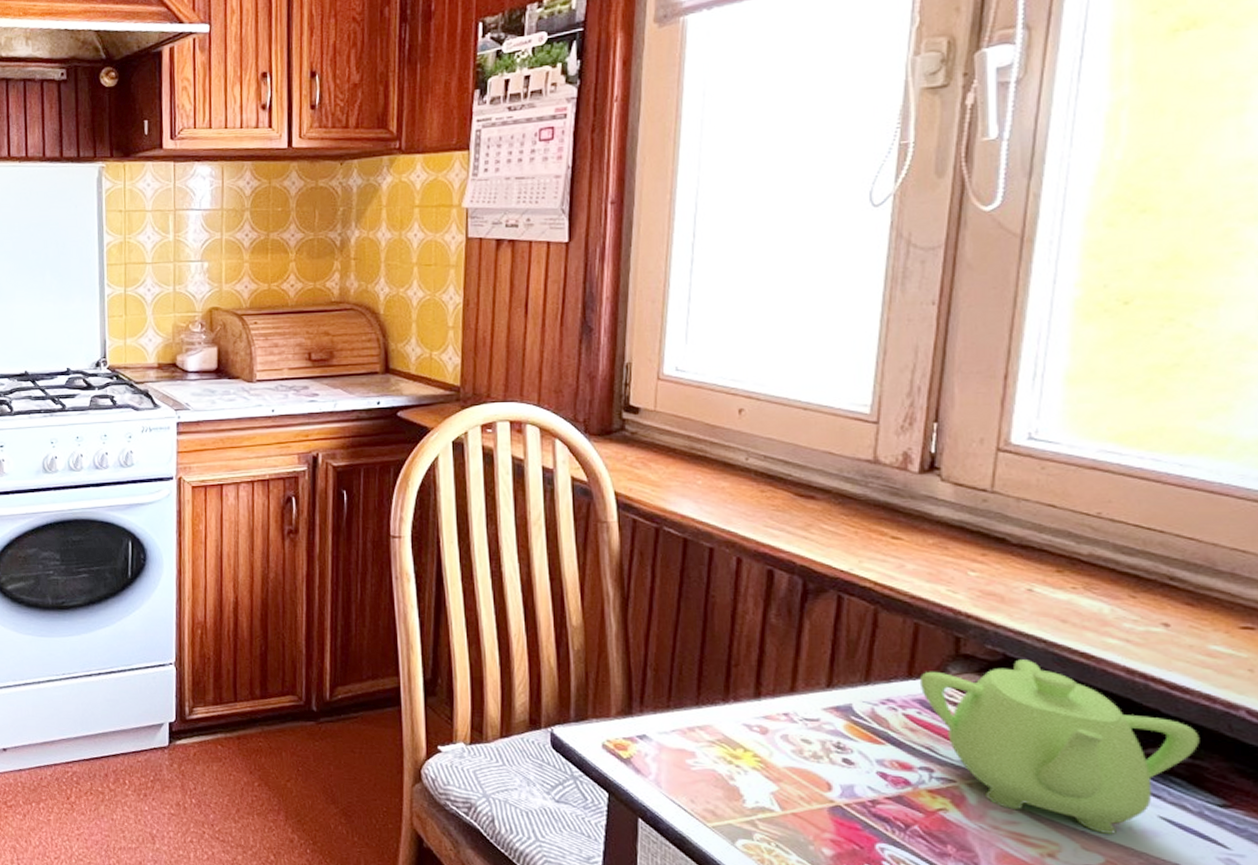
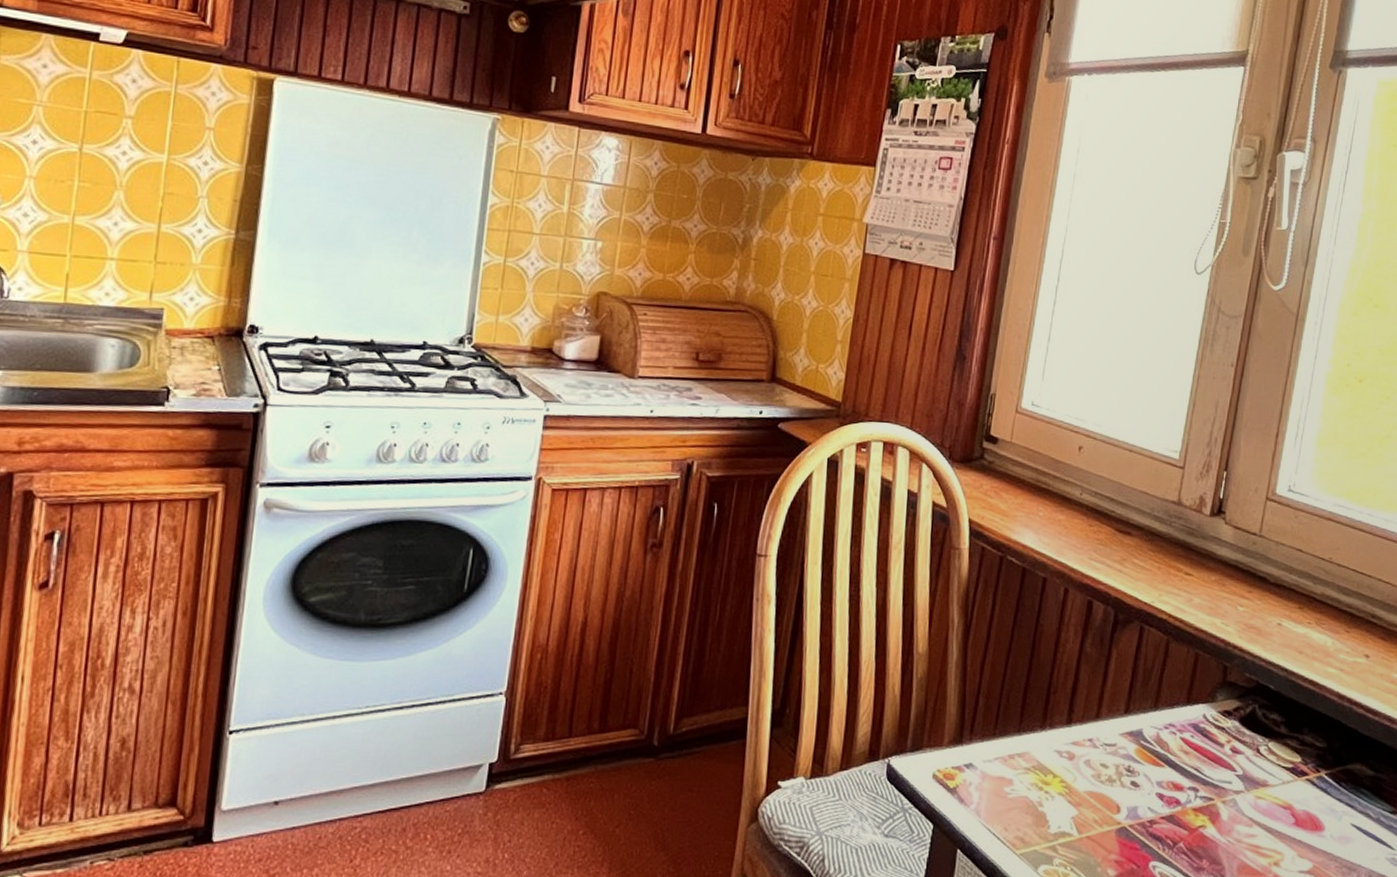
teapot: present [919,659,1200,834] -> none [1194,686,1382,842]

